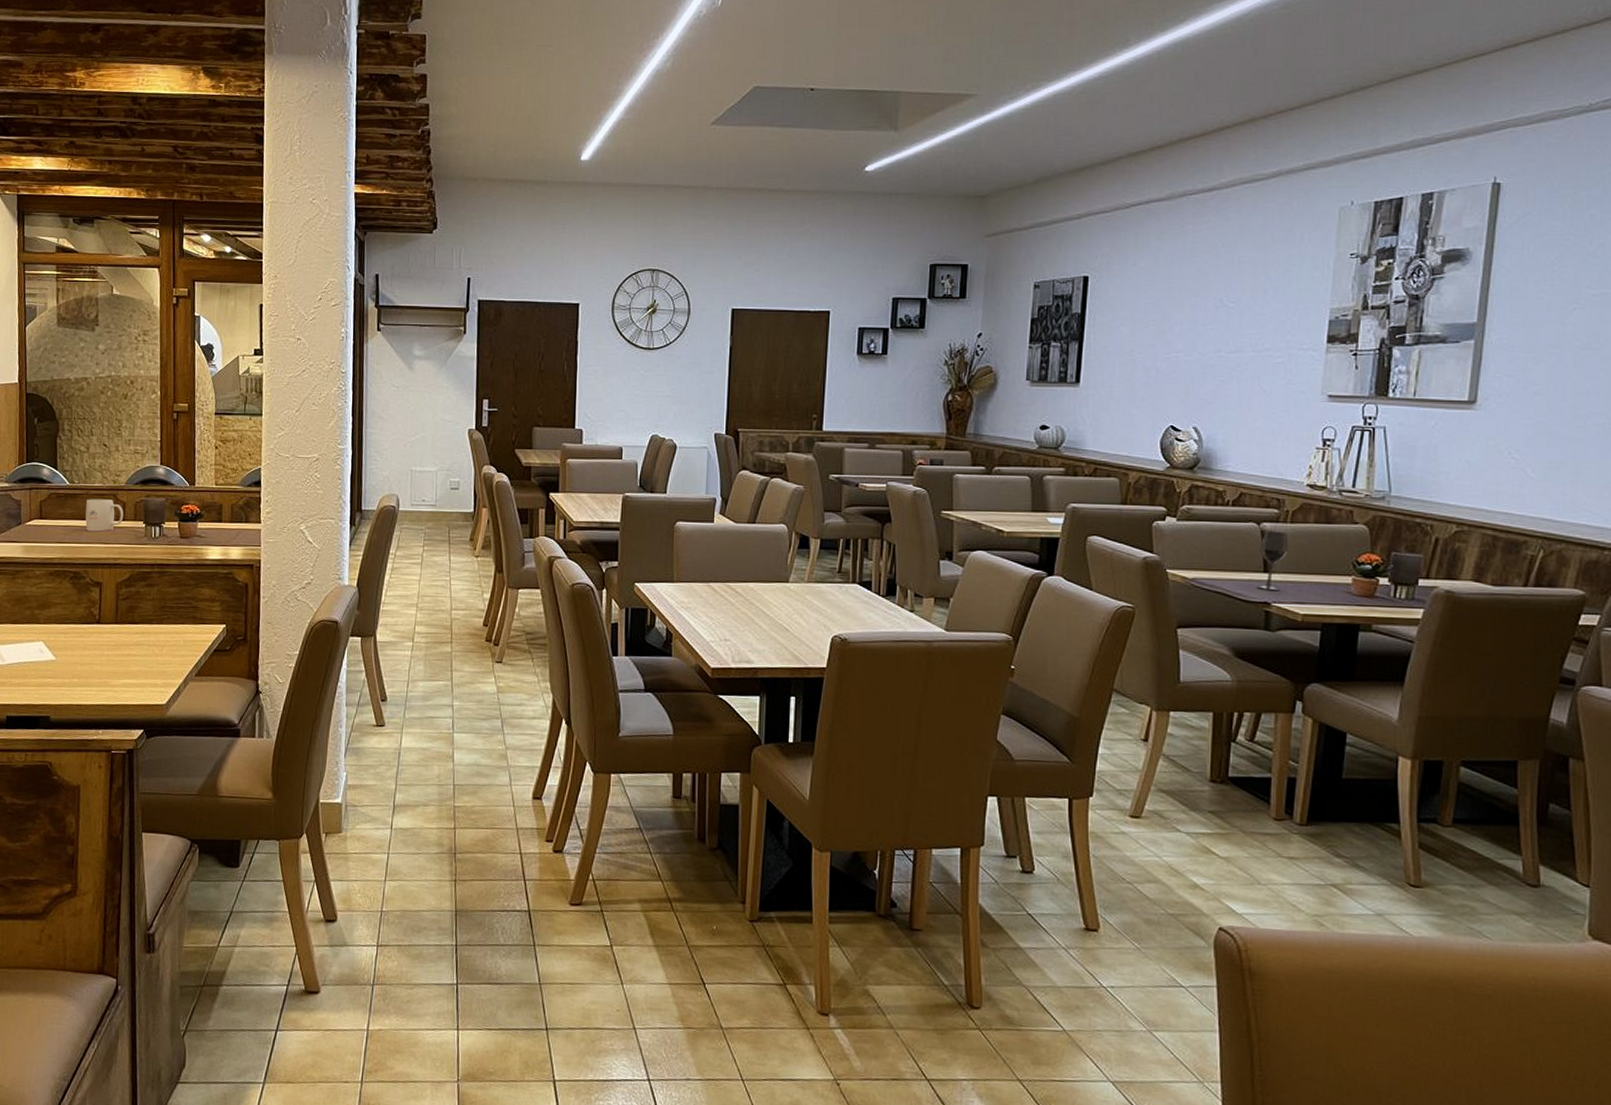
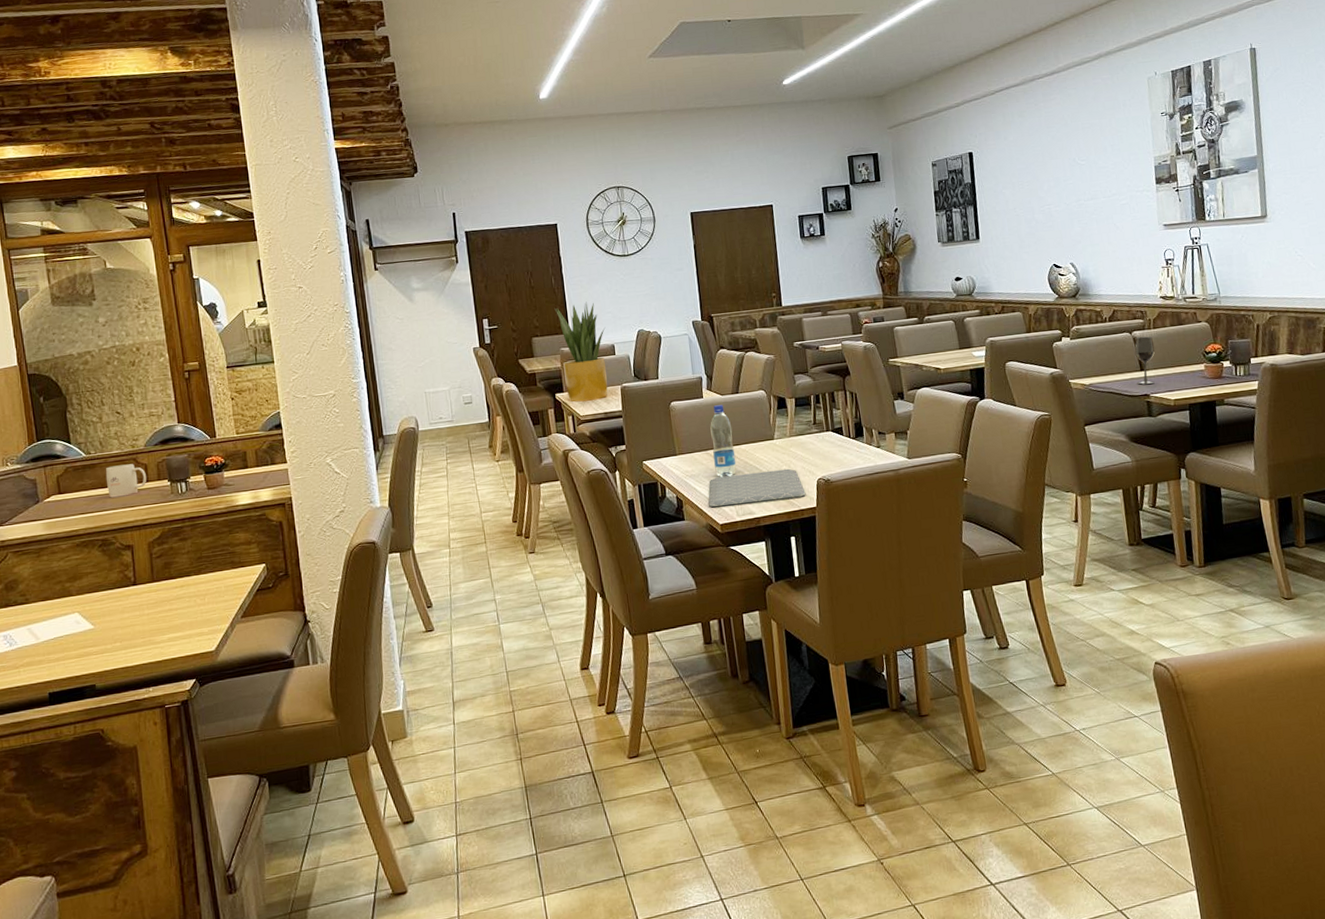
planter: none [562,395,616,506] -> present [554,302,608,402]
placemat: none [702,614,816,654] -> present [708,468,806,508]
bottle: none [715,533,742,616] -> present [710,405,737,478]

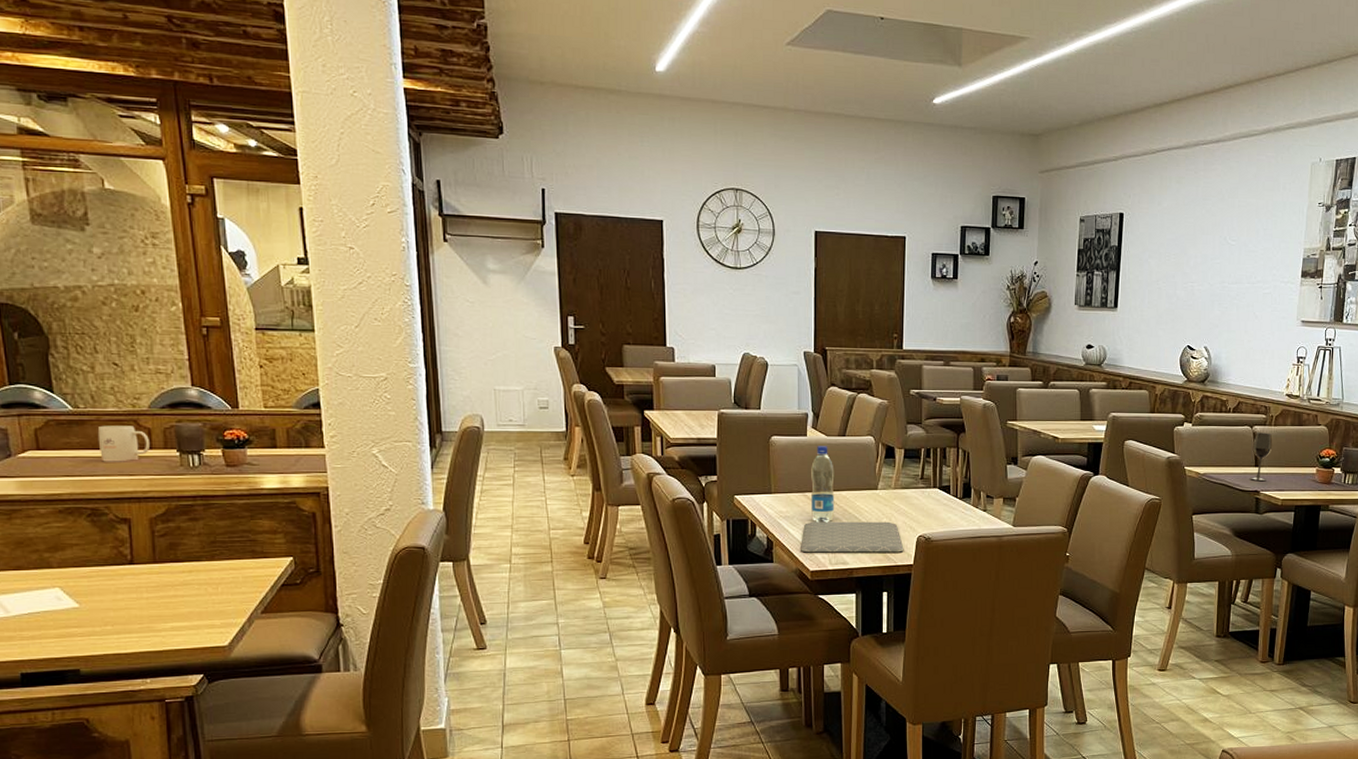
planter: present [554,302,608,402] -> none [651,313,707,423]

